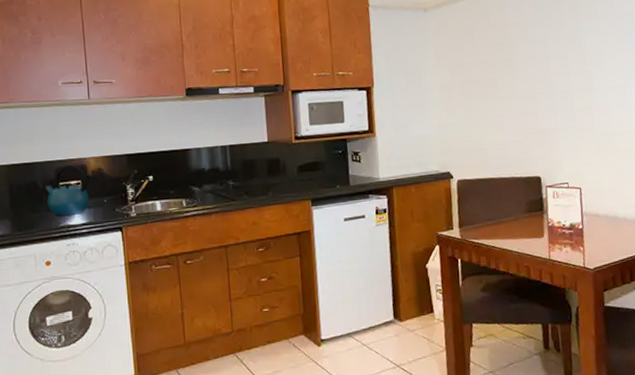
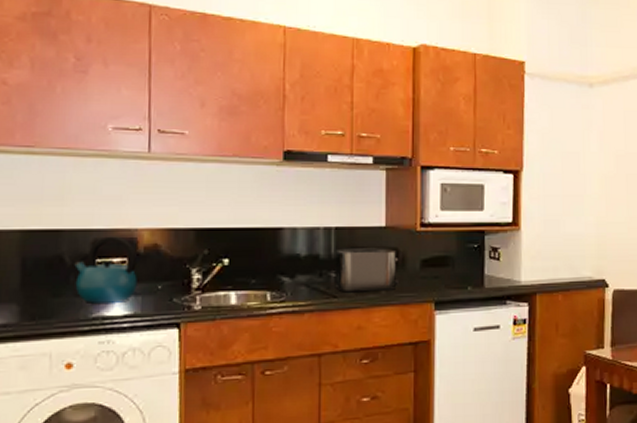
toaster: none [231,158,282,196] -> present [335,248,399,293]

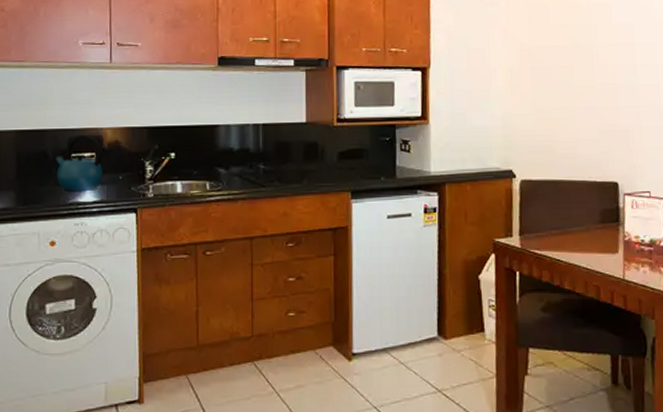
toaster: present [335,248,399,293] -> none [263,142,319,182]

